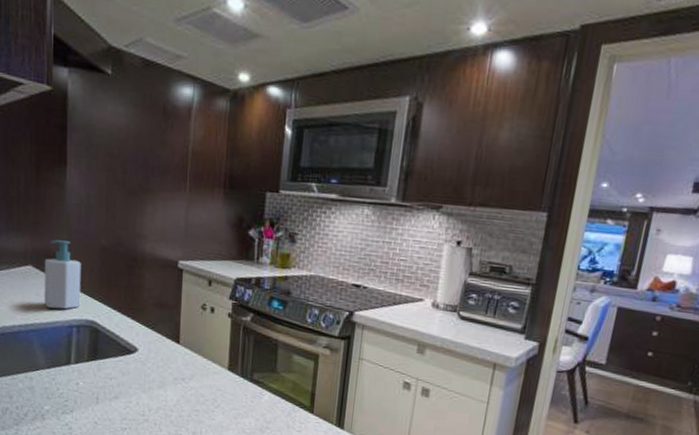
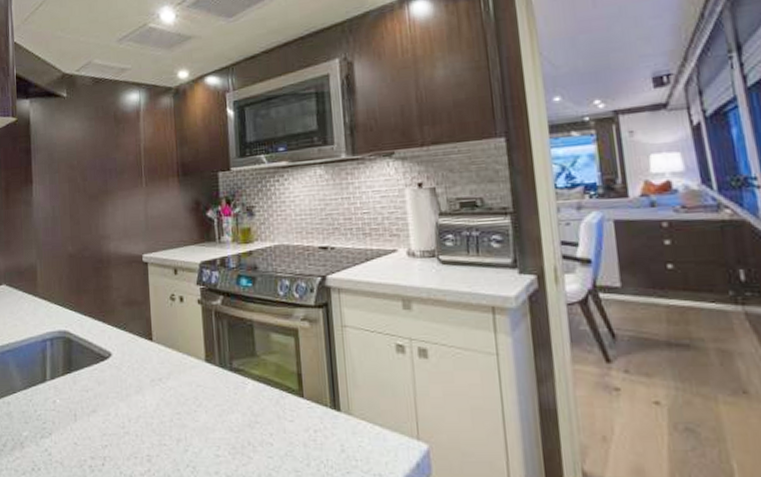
soap bottle: present [44,240,81,310] -> none [16,254,53,325]

